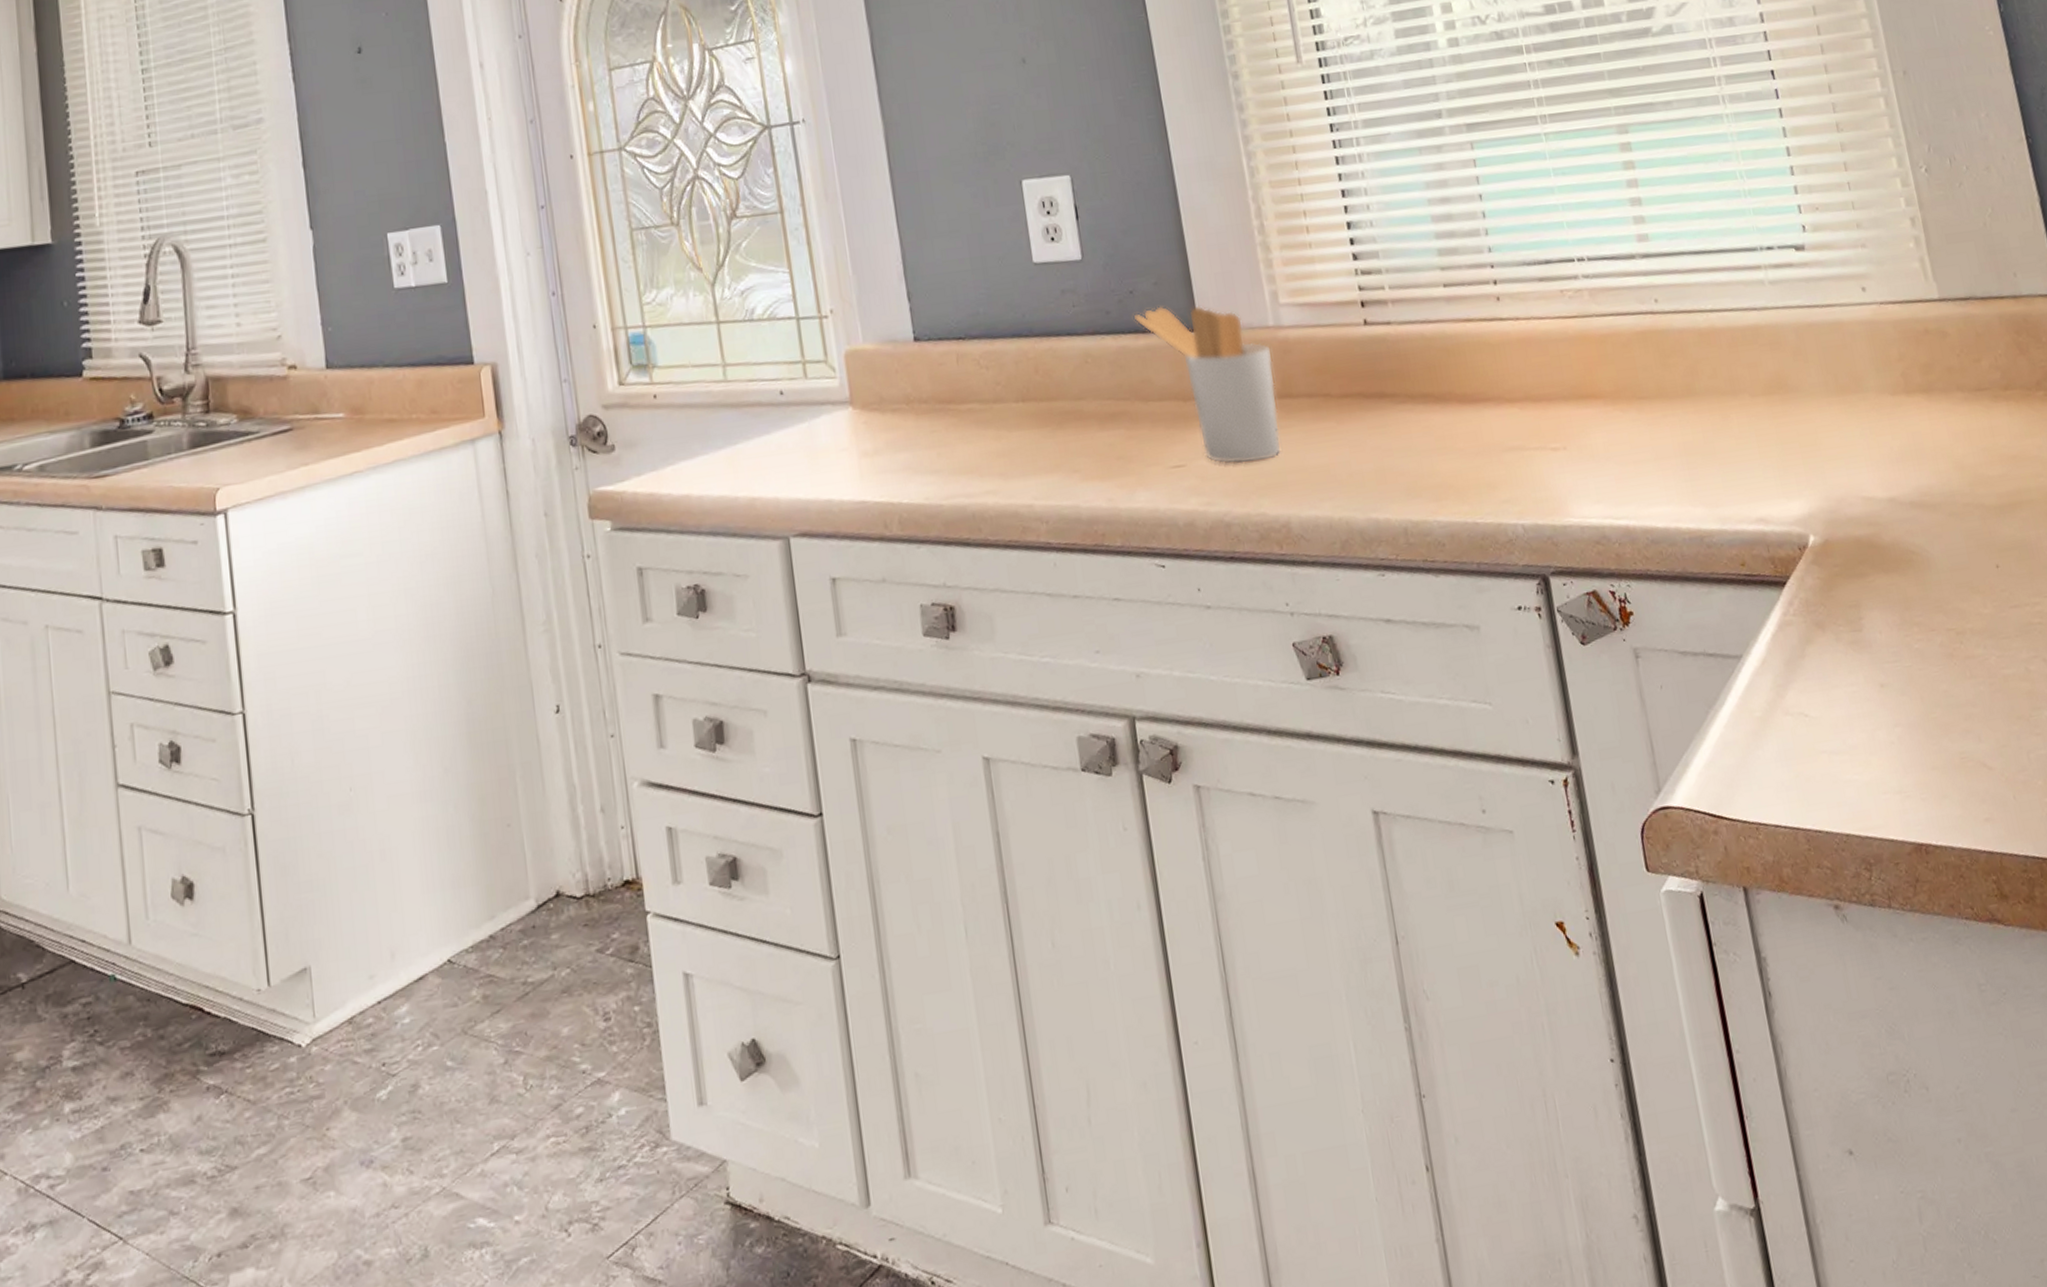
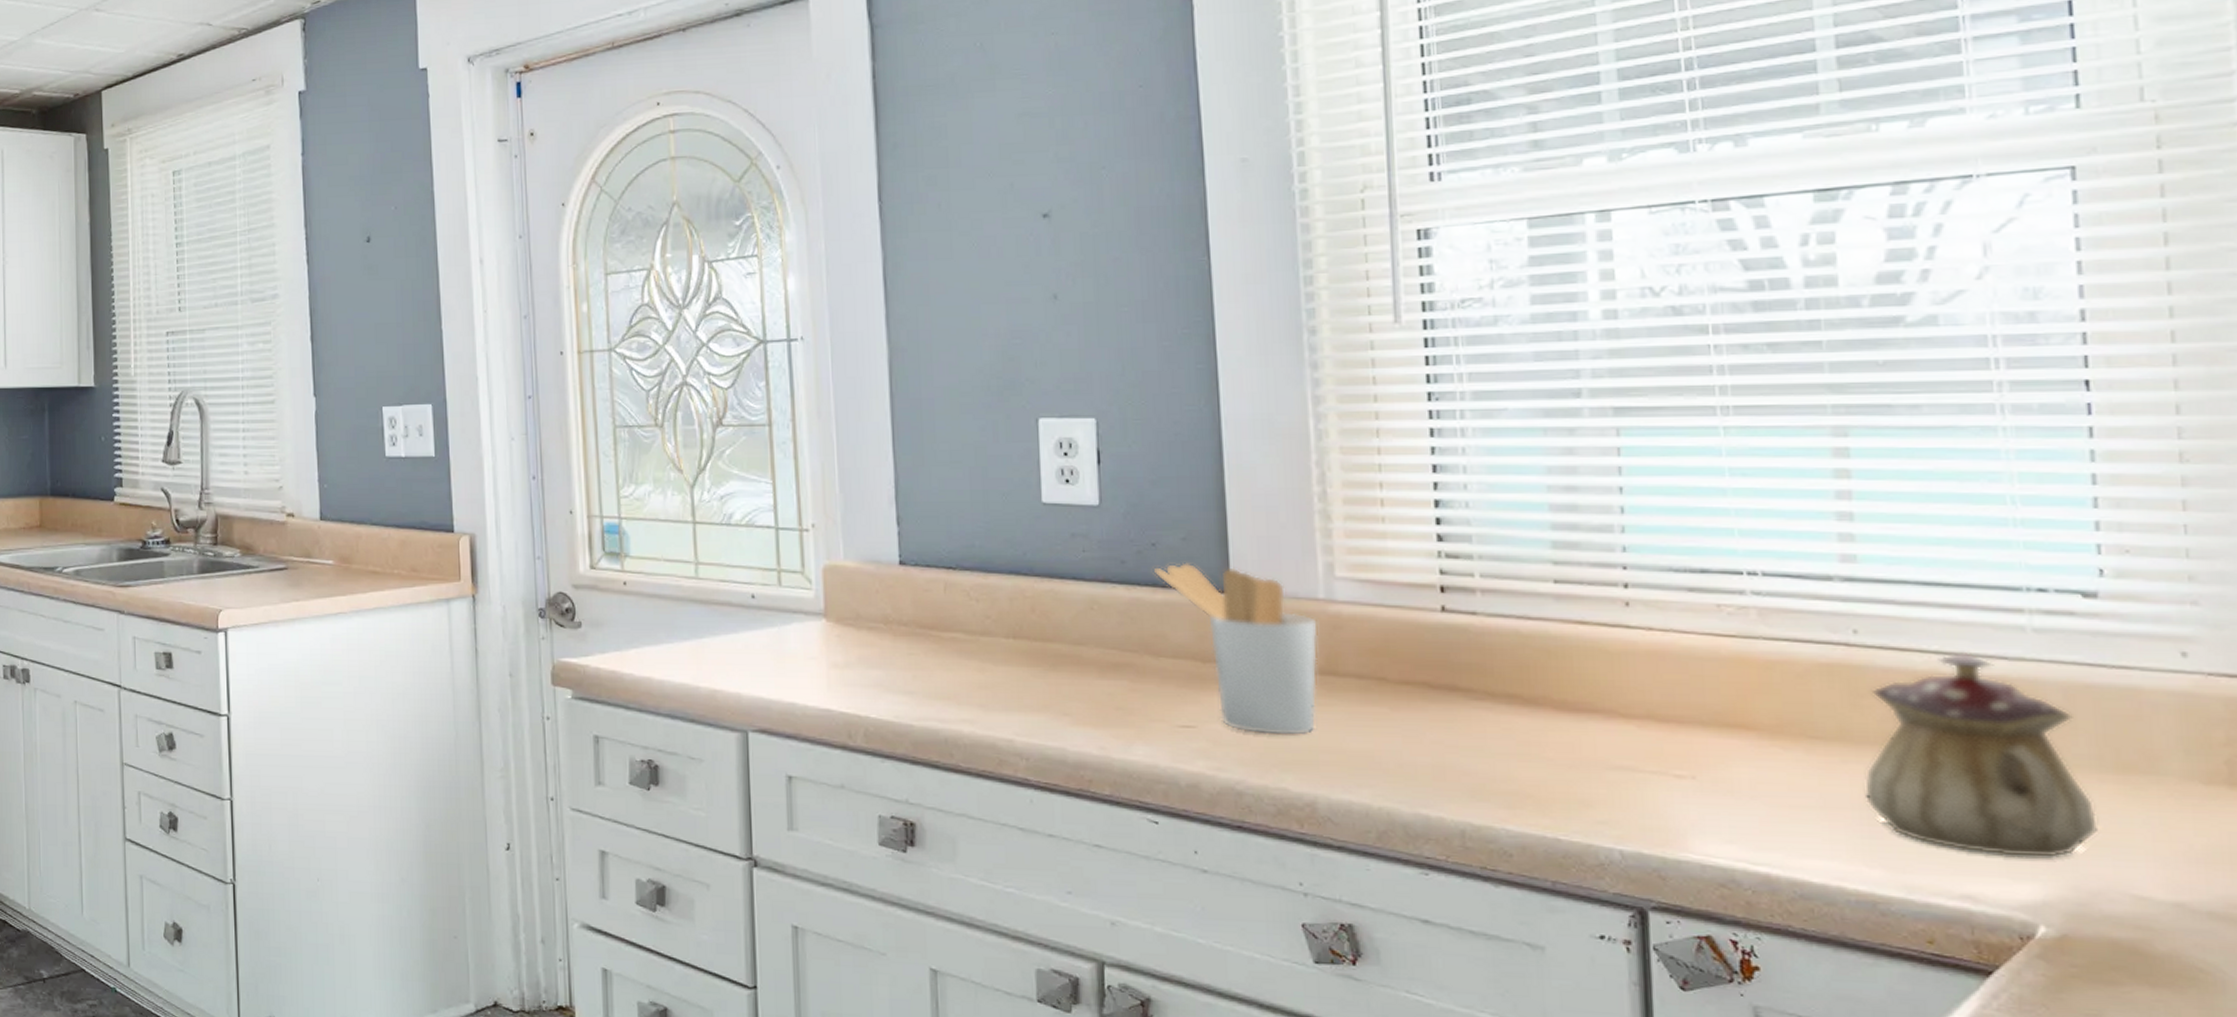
teapot: none [1673,307,1834,481] -> present [1863,651,2099,859]

